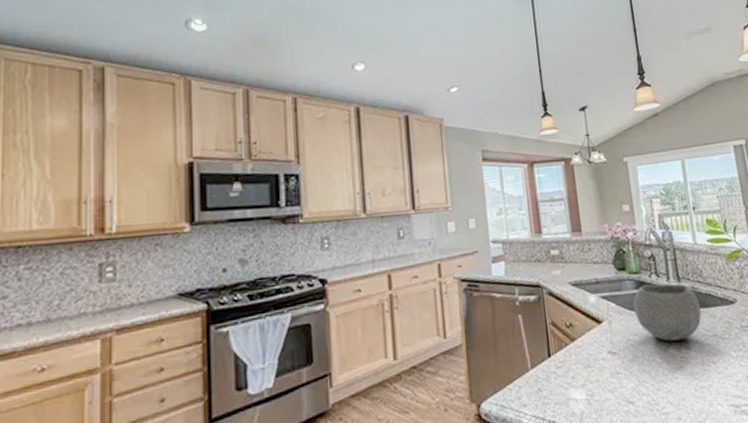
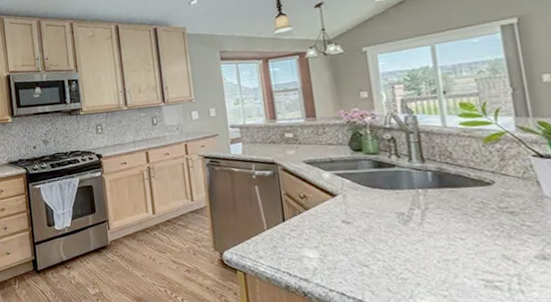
bowl: present [633,283,702,342] -> none [370,163,449,216]

